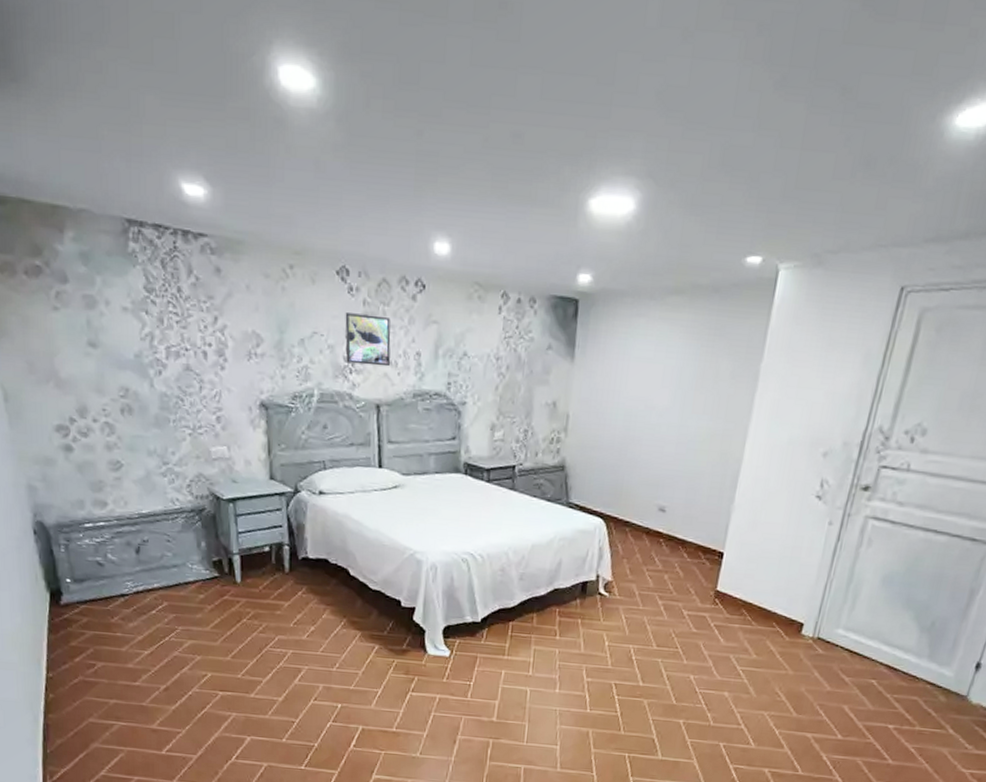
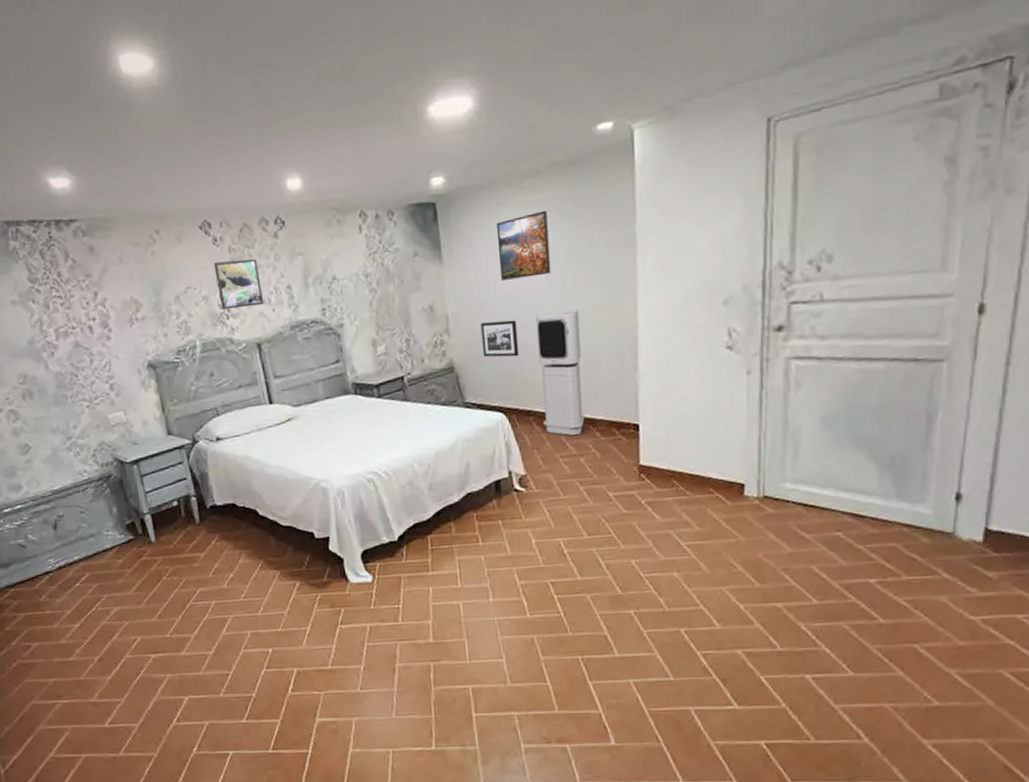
picture frame: none [595,429,633,468] -> present [480,320,519,357]
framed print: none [627,330,683,394] -> present [496,210,551,280]
air purifier: none [637,431,692,553] -> present [535,310,585,436]

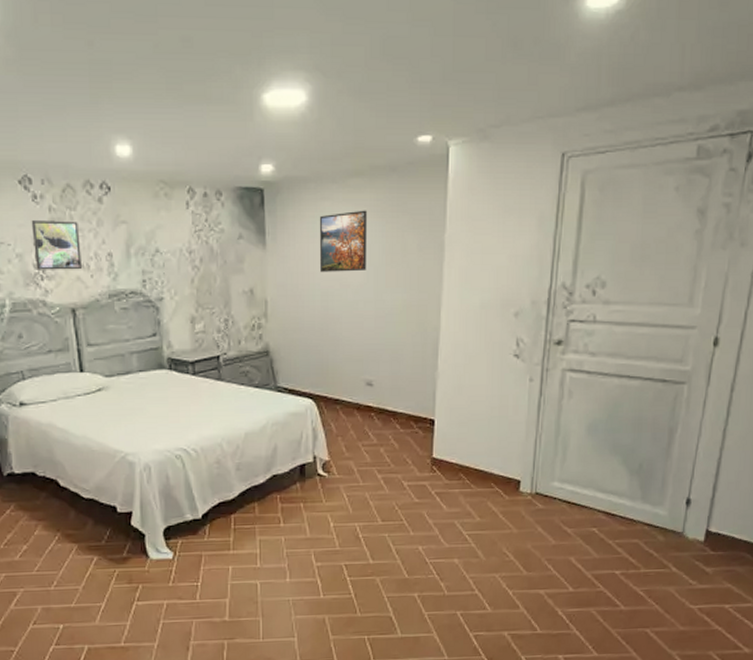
picture frame: present [480,320,519,357] -> none [298,311,332,347]
air purifier: present [535,310,585,436] -> none [349,307,389,427]

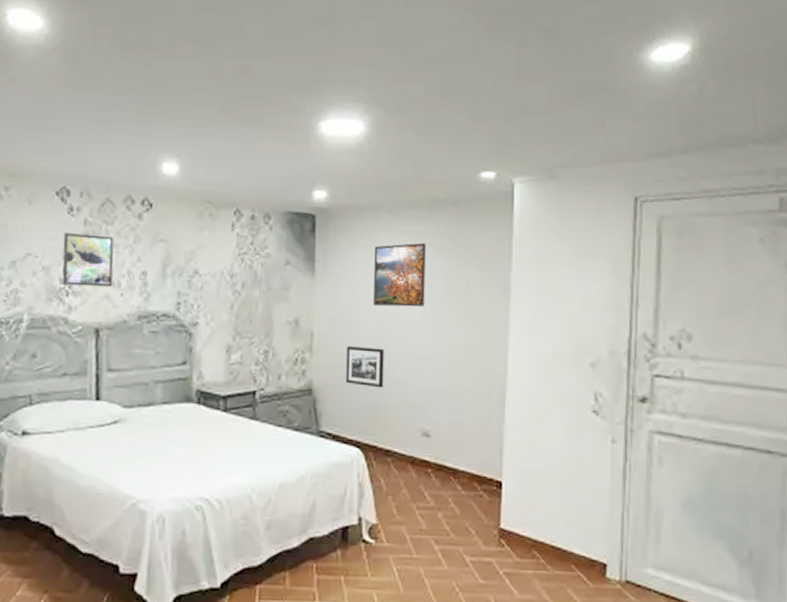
picture frame: none [298,311,332,347] -> present [345,346,385,388]

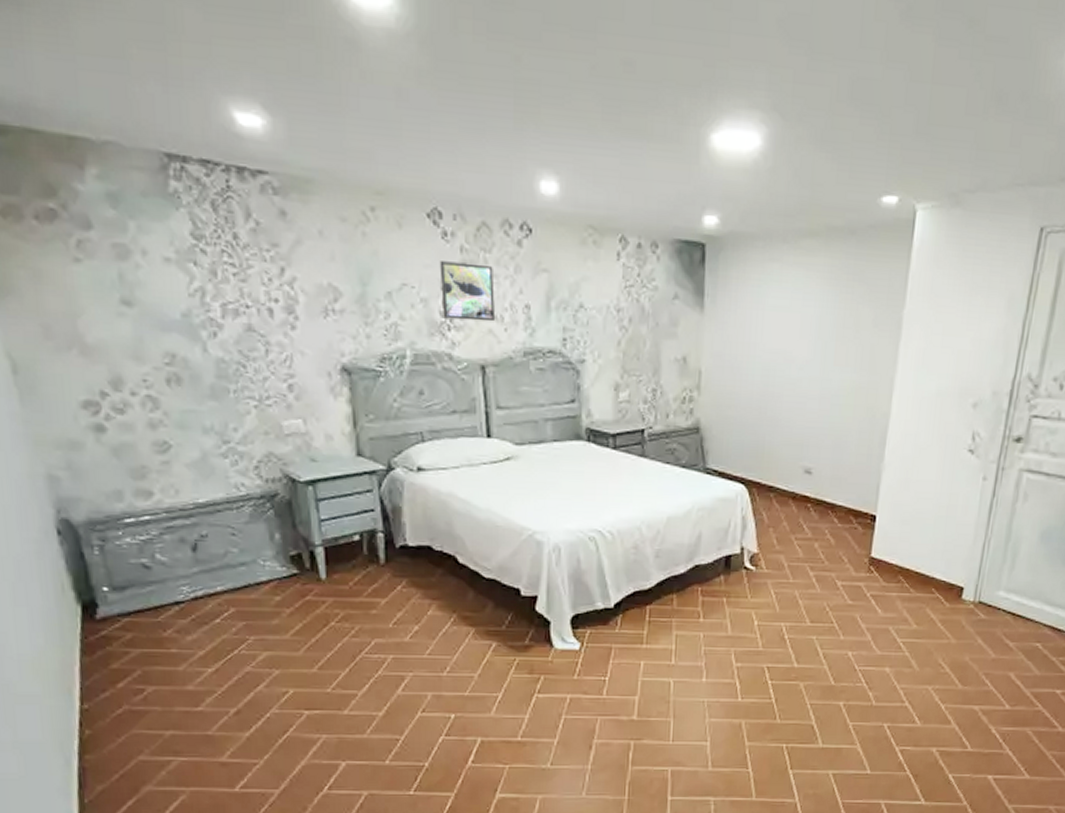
picture frame: present [345,346,385,388] -> none [732,385,772,427]
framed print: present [373,242,426,307] -> none [763,276,819,346]

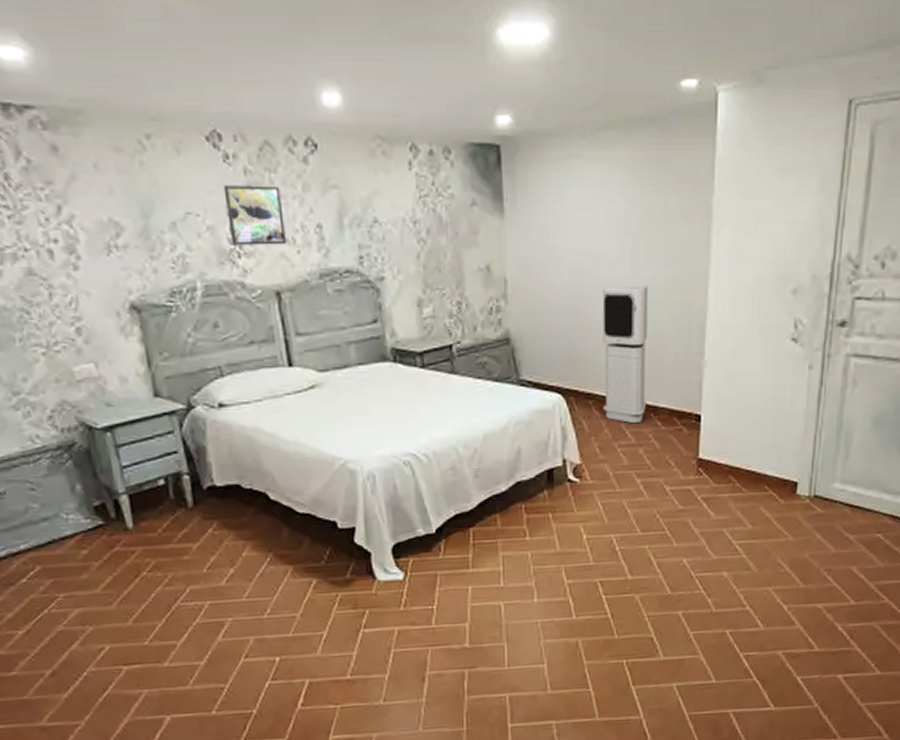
air purifier: none [783,386,836,519] -> present [602,285,649,424]

